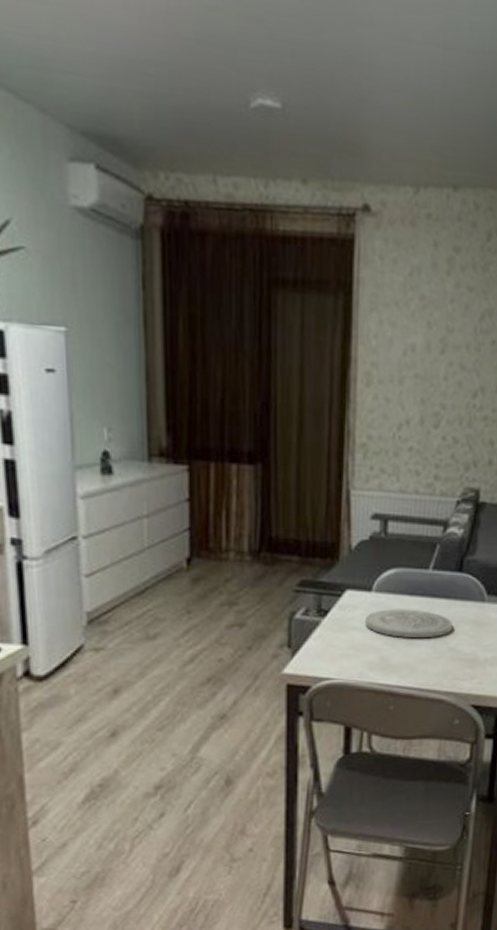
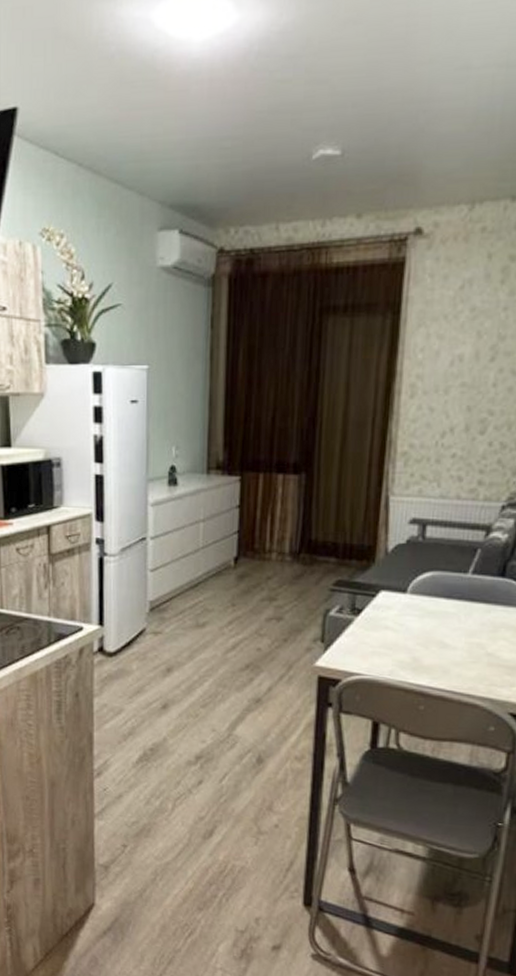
plate: present [365,609,452,639] -> none [398,611,491,642]

